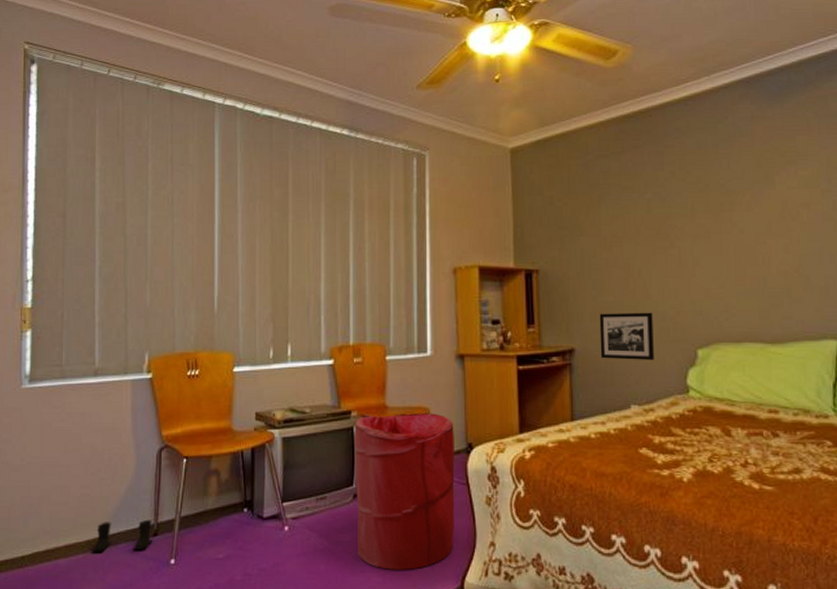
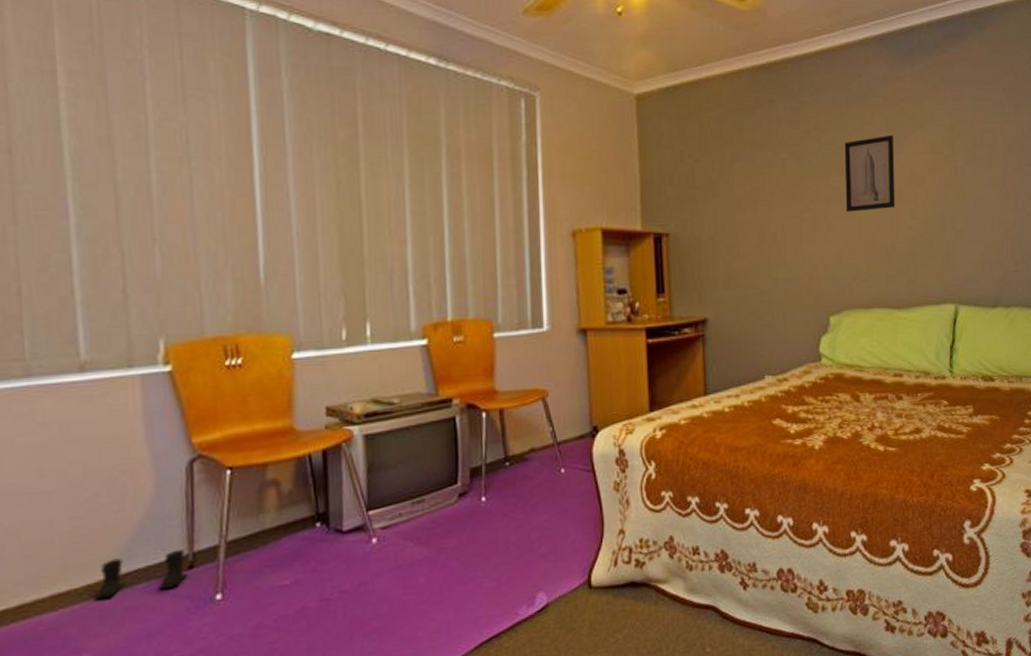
laundry hamper: present [354,413,455,570] -> none [457,395,580,573]
picture frame: present [599,312,654,360] -> none [733,279,788,329]
wall art: none [710,171,767,248] -> present [844,134,896,212]

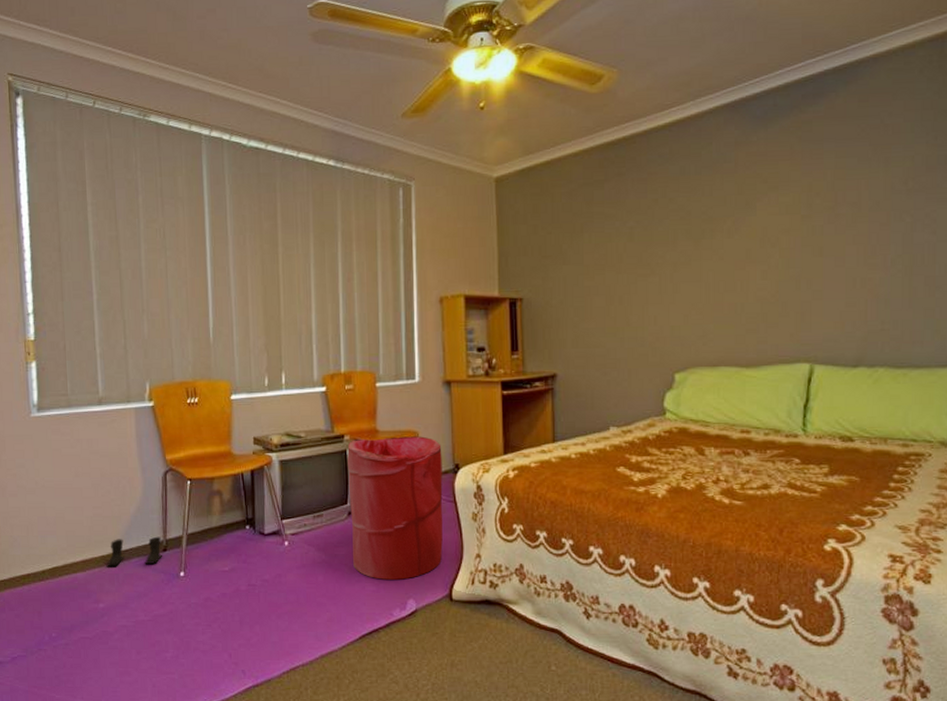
laundry hamper: none [457,395,580,573] -> present [347,436,443,580]
wall art: present [844,134,896,212] -> none [692,198,746,275]

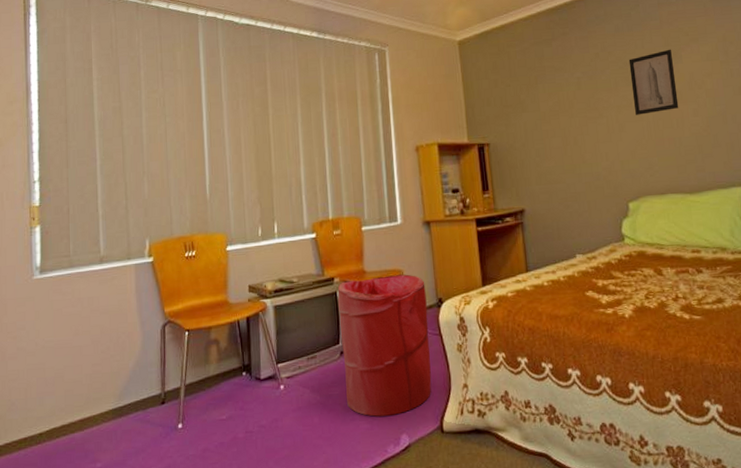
boots: present [106,536,163,567] -> none [104,389,161,425]
wall art: none [692,198,746,275] -> present [628,49,679,115]

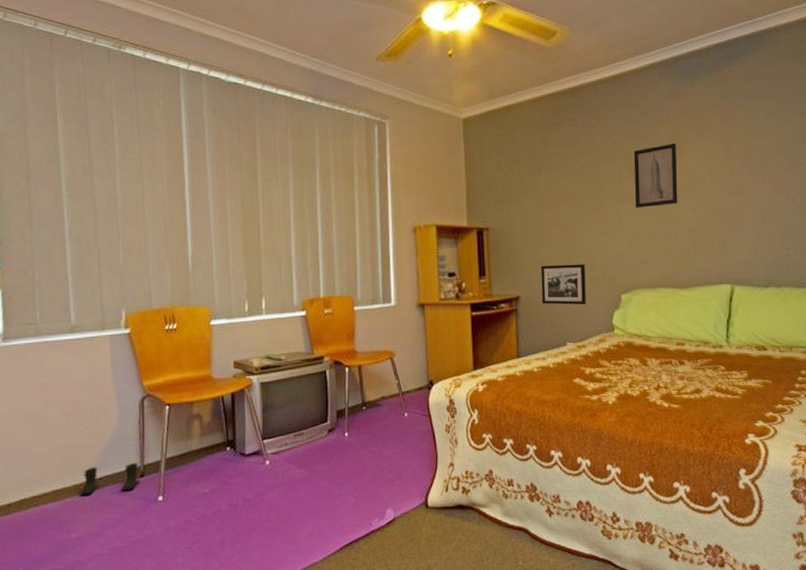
boots: none [104,389,161,425] -> present [79,462,140,497]
laundry hamper: present [337,274,432,417] -> none [327,356,419,492]
picture frame: none [544,173,593,217] -> present [541,264,586,305]

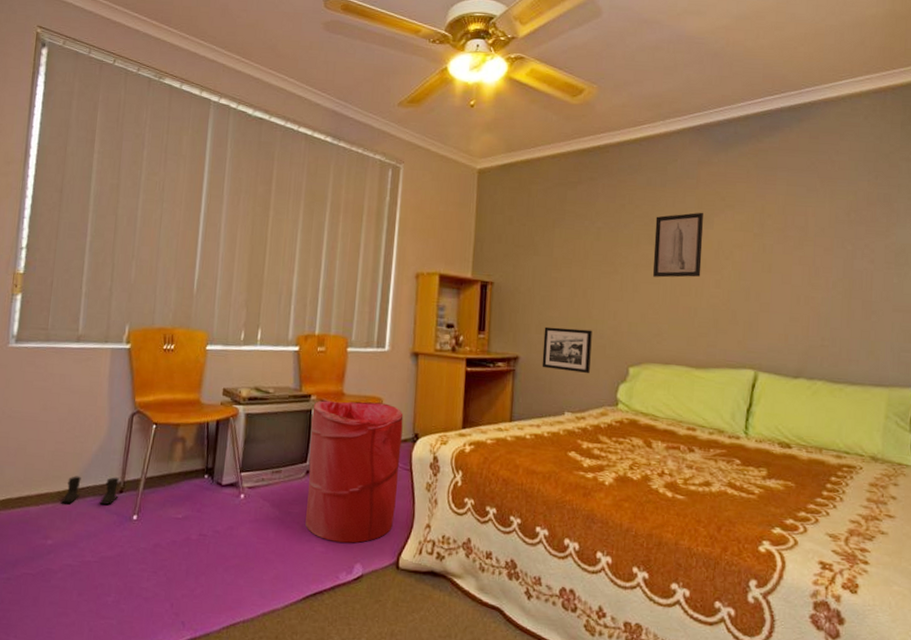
laundry hamper: none [327,356,419,492] -> present [305,400,404,543]

